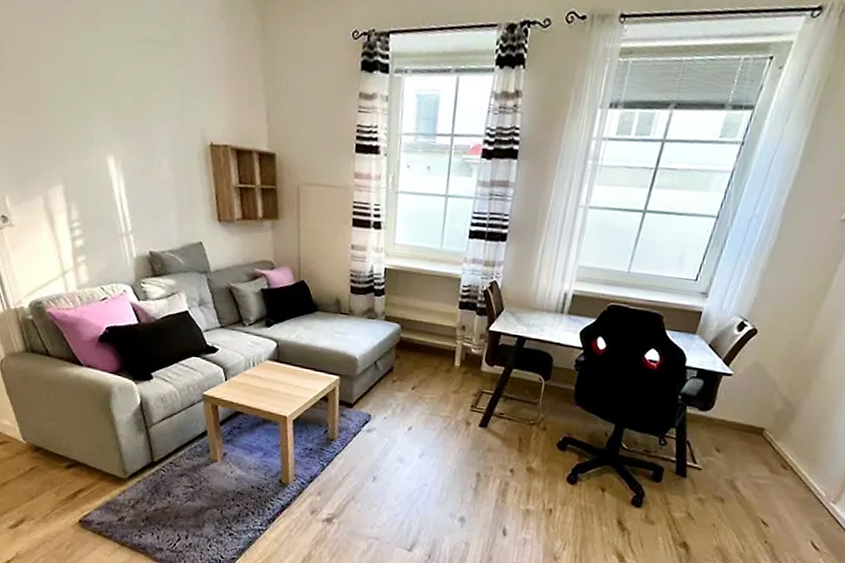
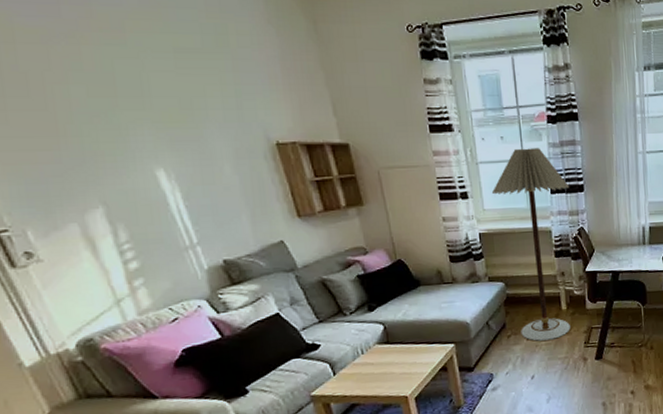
floor lamp: none [406,182,492,395] -> present [491,148,570,341]

